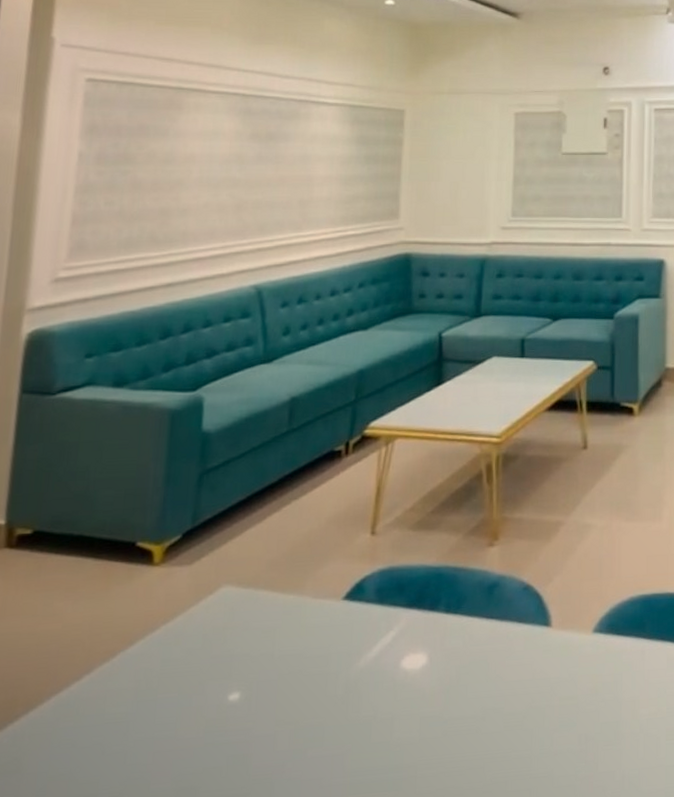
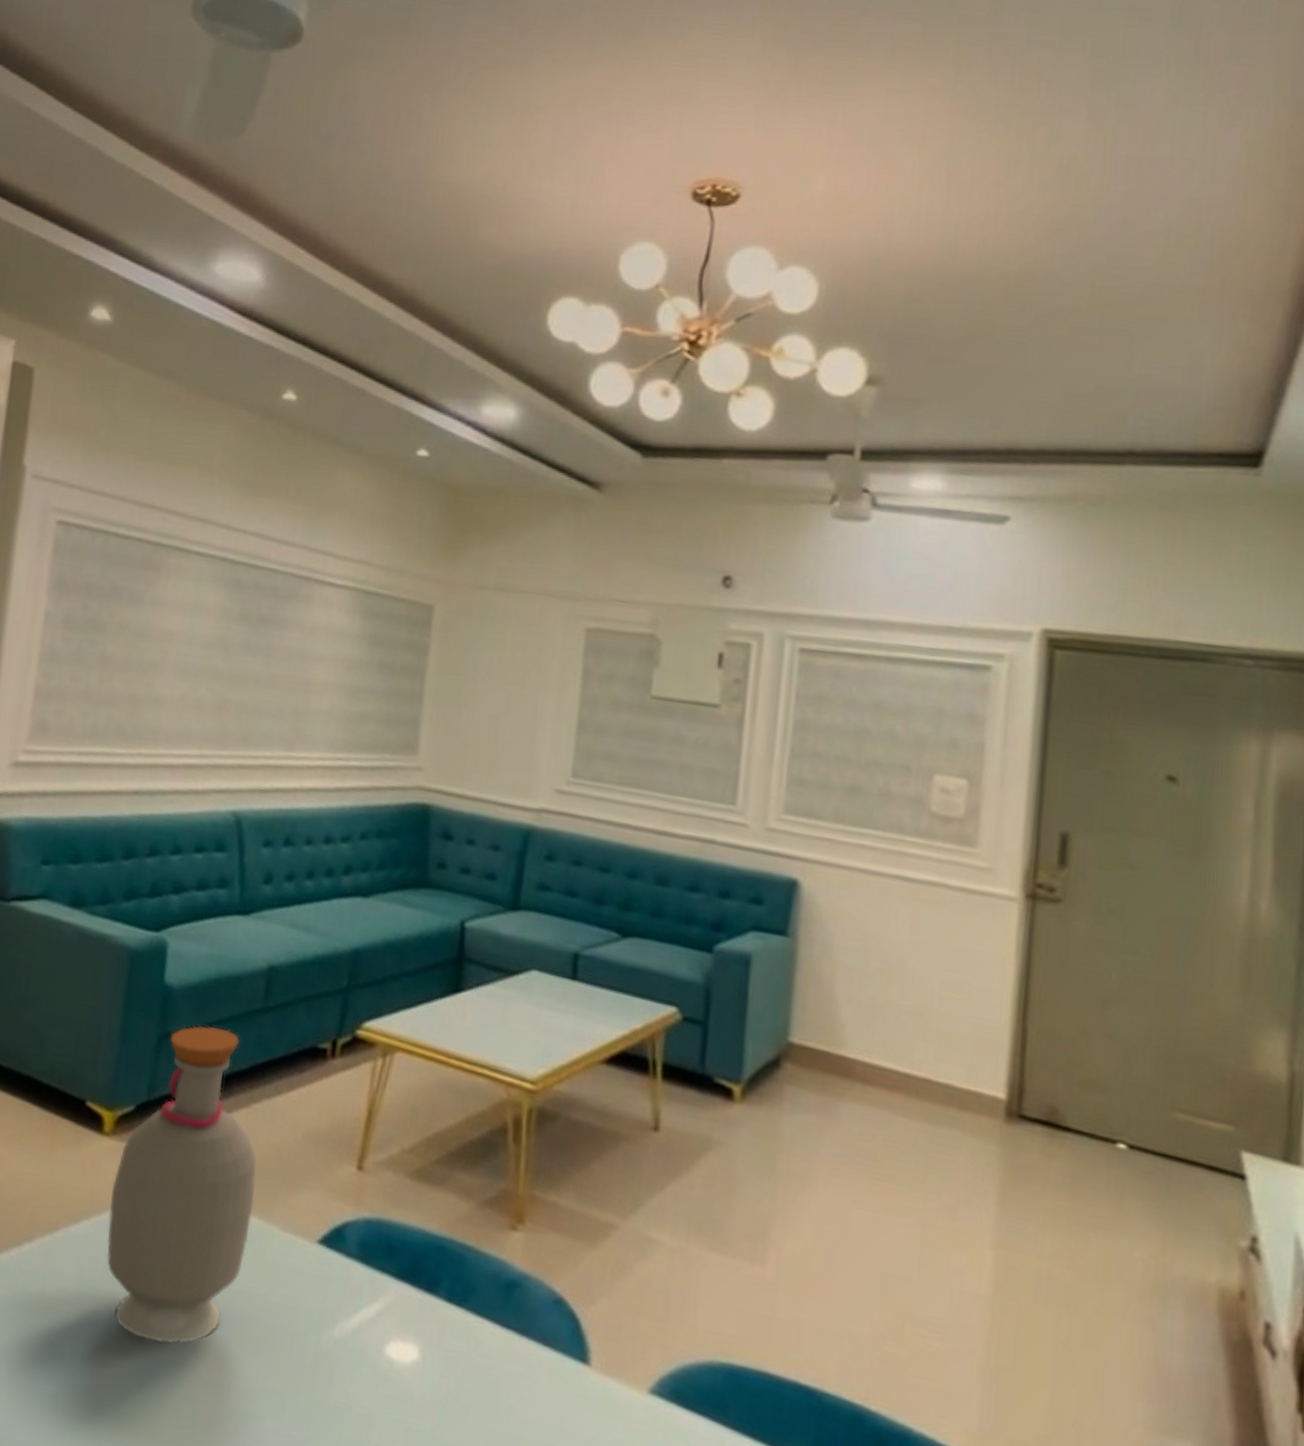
bottle: none [162,454,290,722] -> present [107,1025,257,1344]

